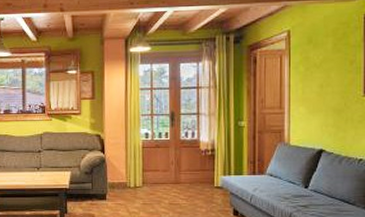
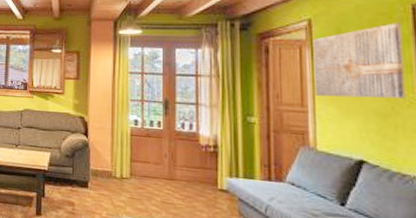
wall art: none [290,31,356,99] -> present [312,23,406,99]

